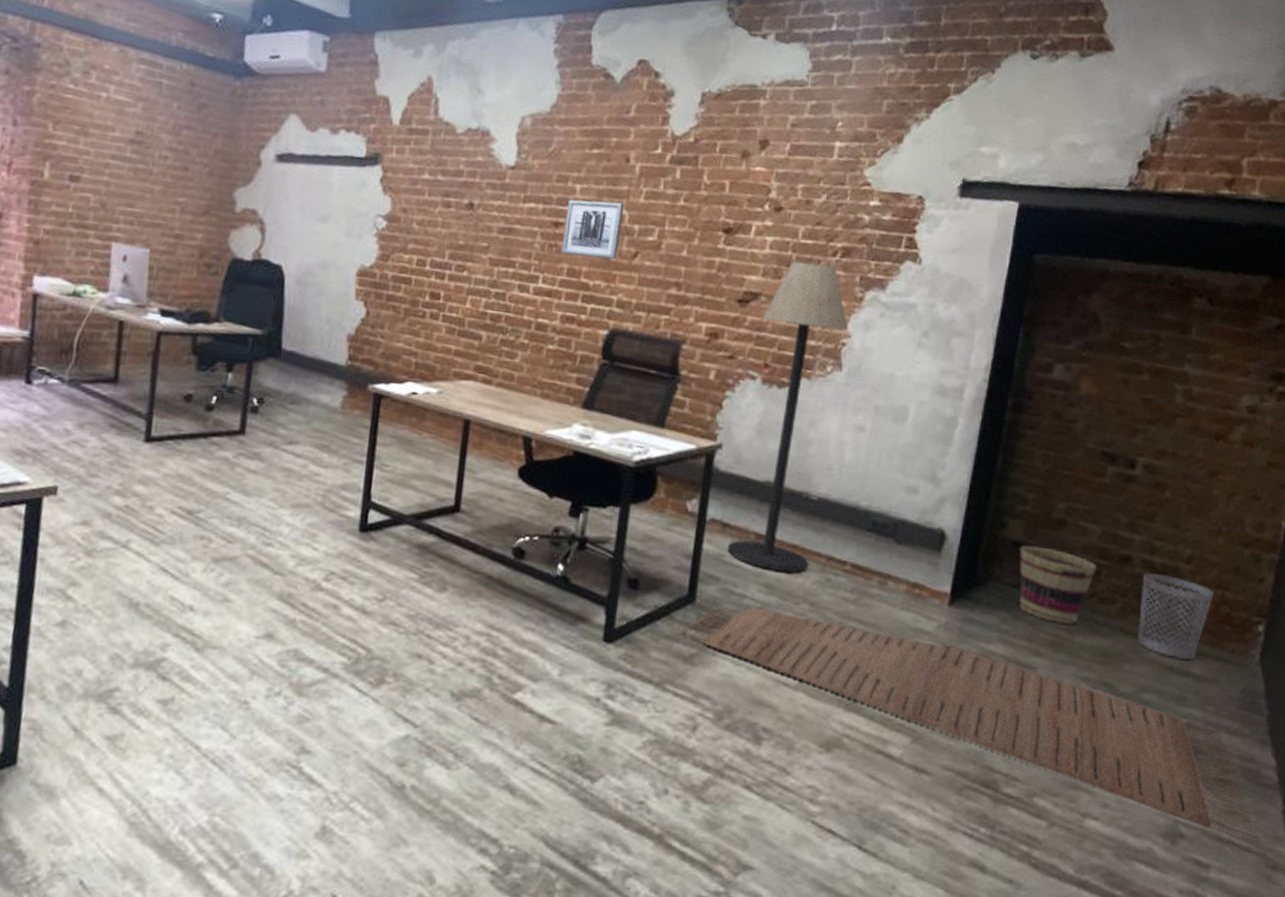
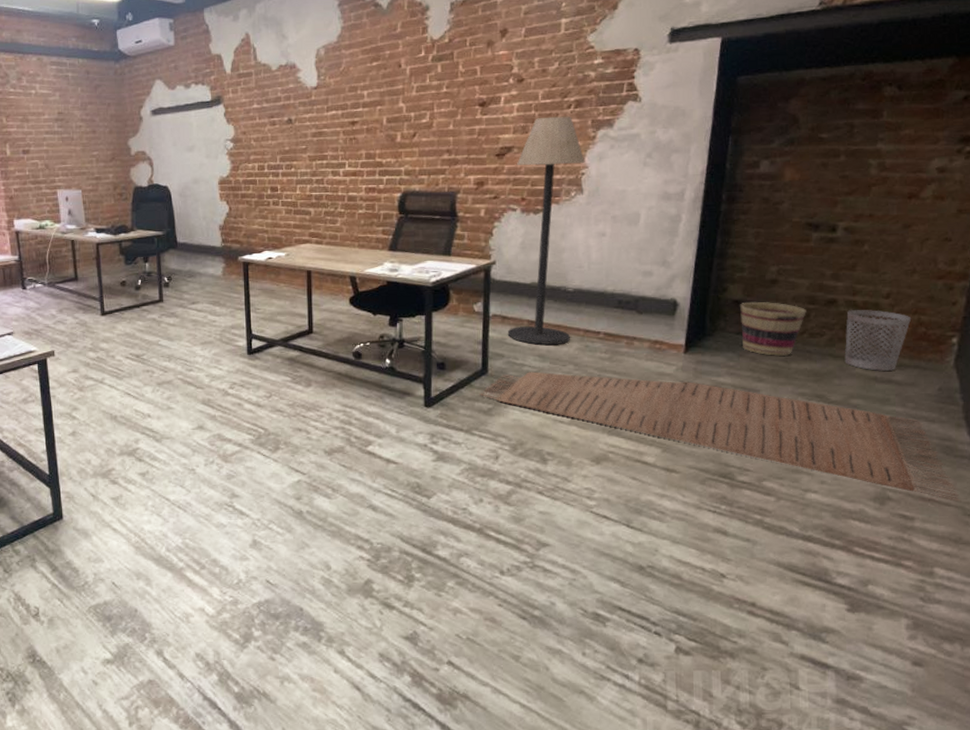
wall art: present [561,199,625,260] -> none [359,98,402,144]

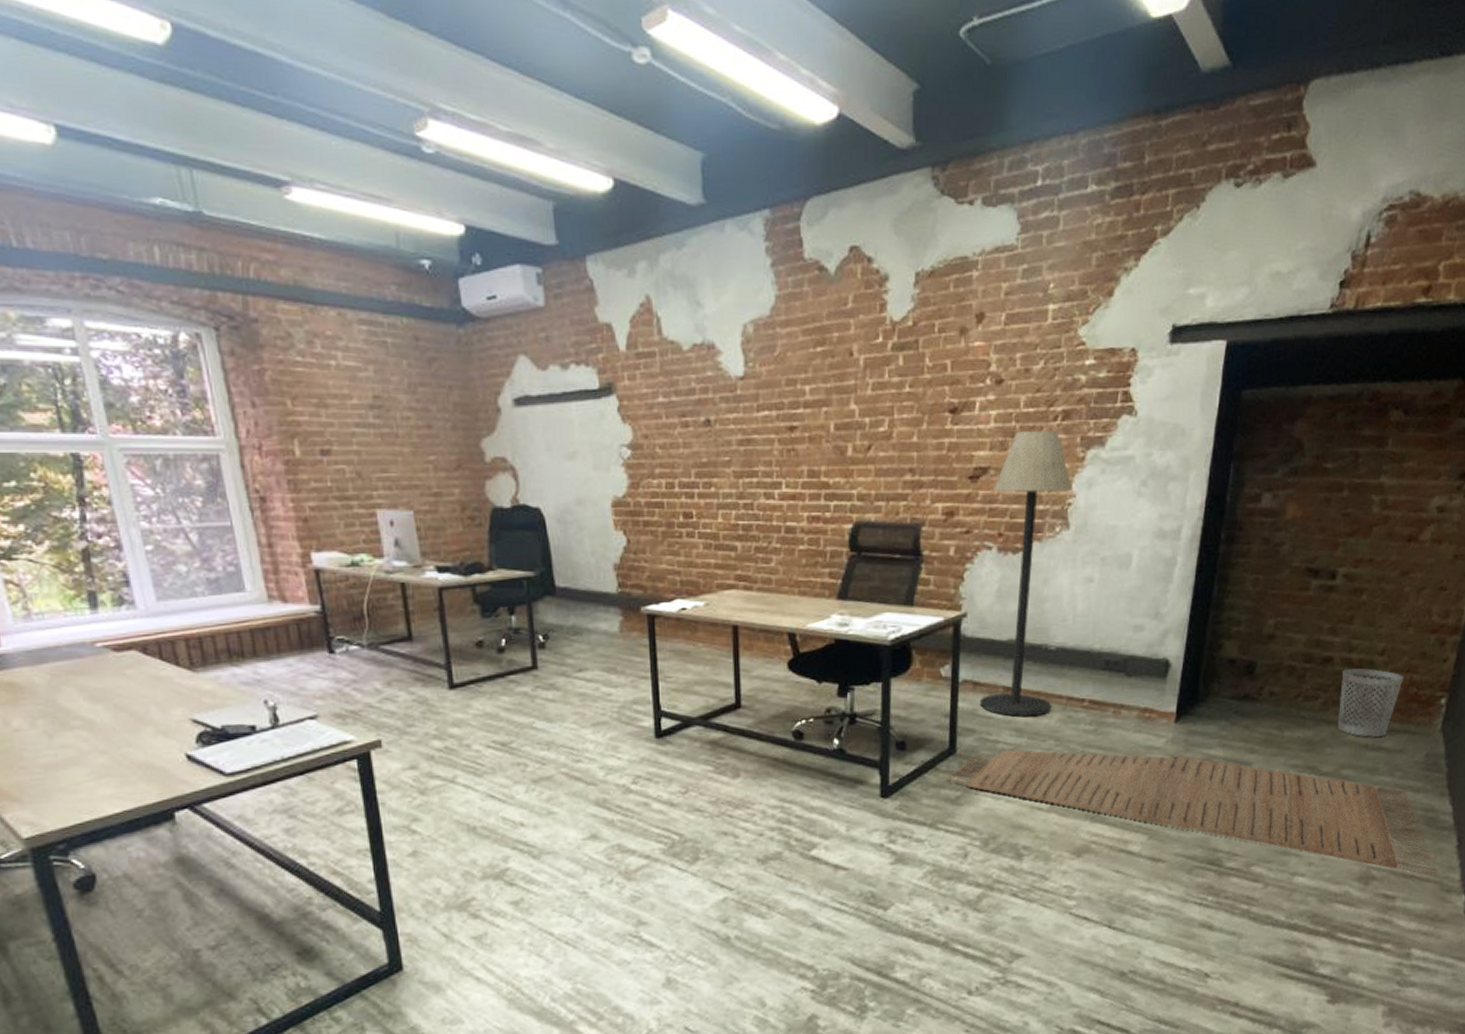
basket: present [740,301,806,357] -> none [1235,660,1302,724]

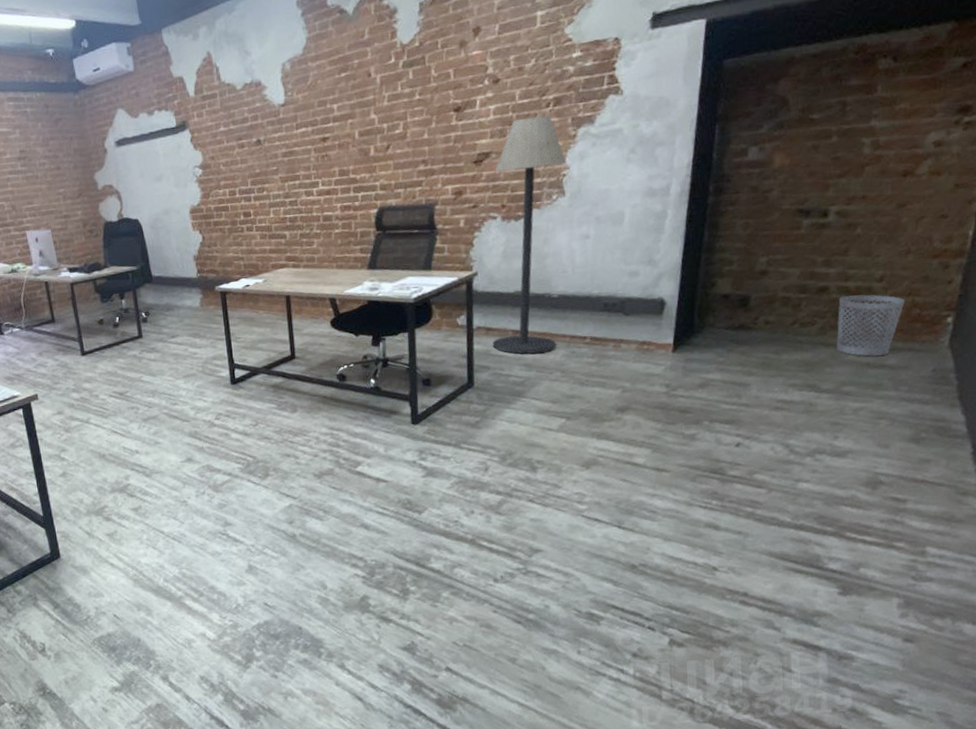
rug: present [945,749,1440,878] -> none [466,380,954,482]

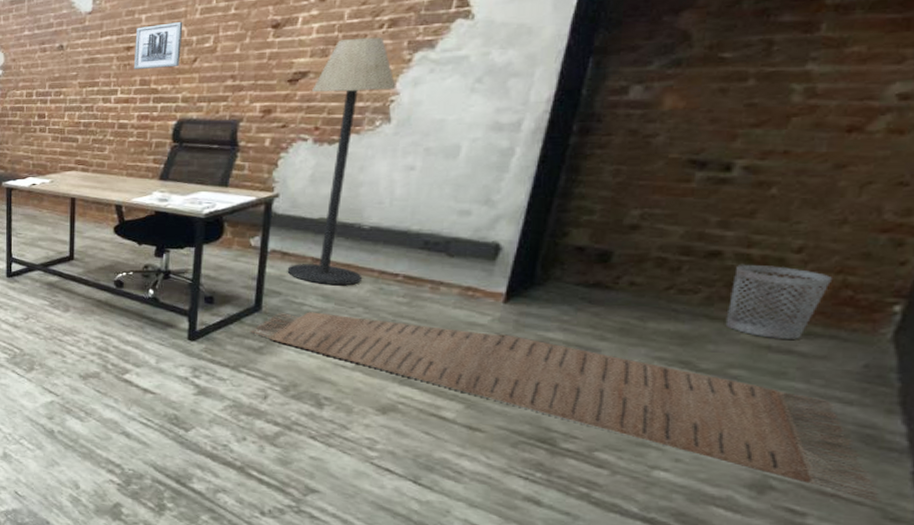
wall art: none [329,109,374,161] -> present [133,21,183,70]
rug: none [466,380,954,482] -> present [249,312,882,503]

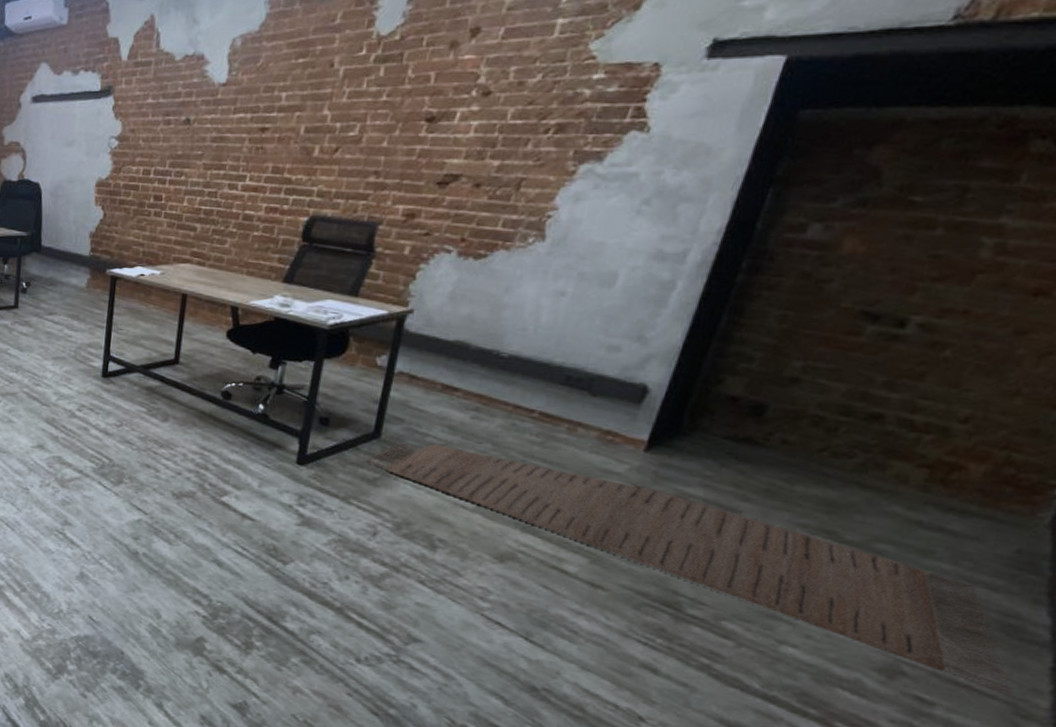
wall art: present [133,21,183,70] -> none [266,104,328,156]
floor lamp: present [287,37,396,285] -> none [413,141,556,418]
wastebasket: present [725,264,833,339] -> none [877,430,997,517]

